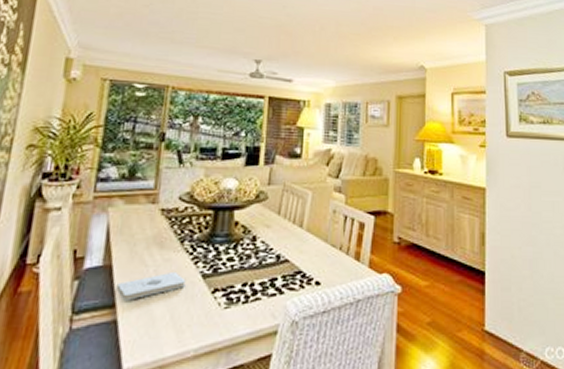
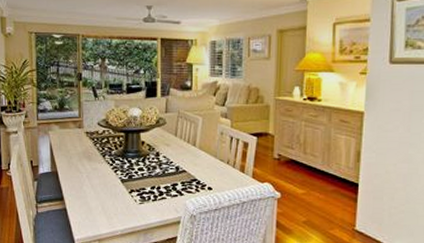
notepad: present [116,271,186,301] -> none [62,177,110,196]

